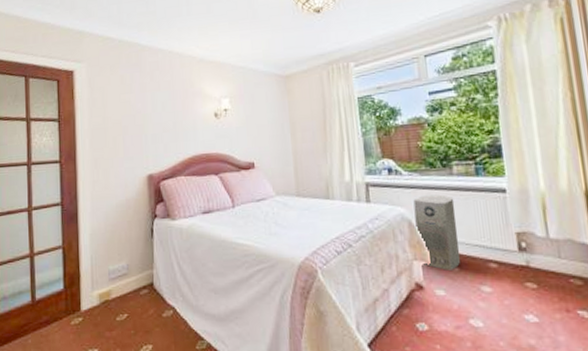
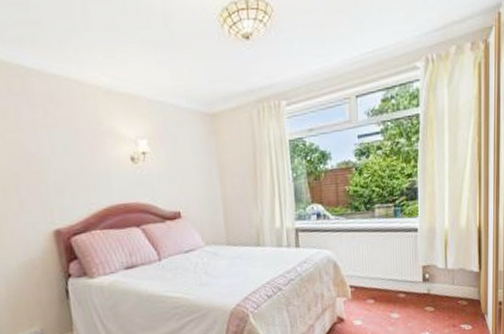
air purifier: present [413,194,461,270] -> none [339,236,377,304]

